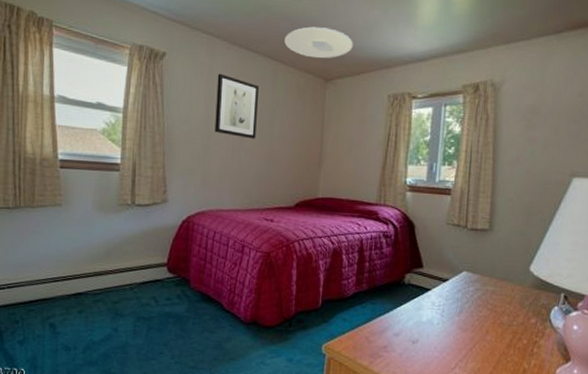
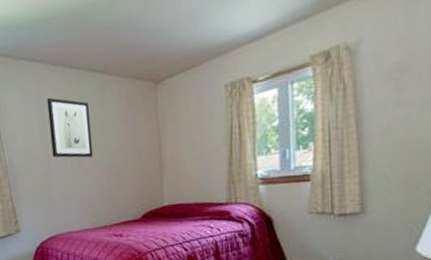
ceiling light: present [284,26,353,59] -> none [106,26,179,62]

